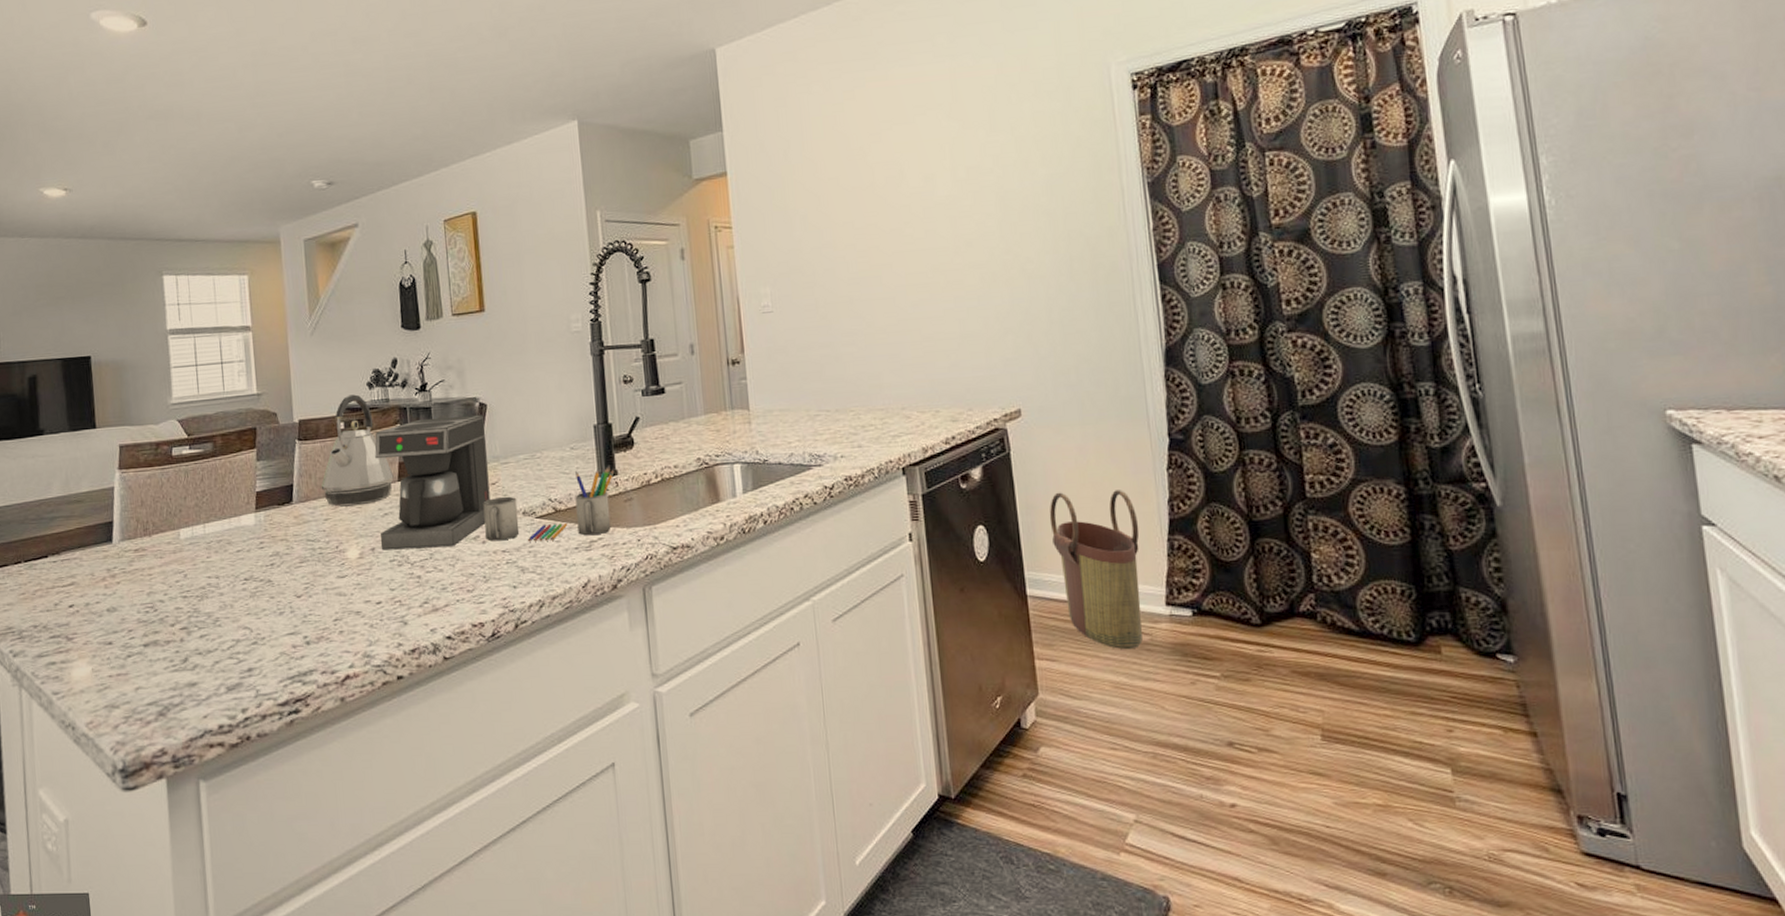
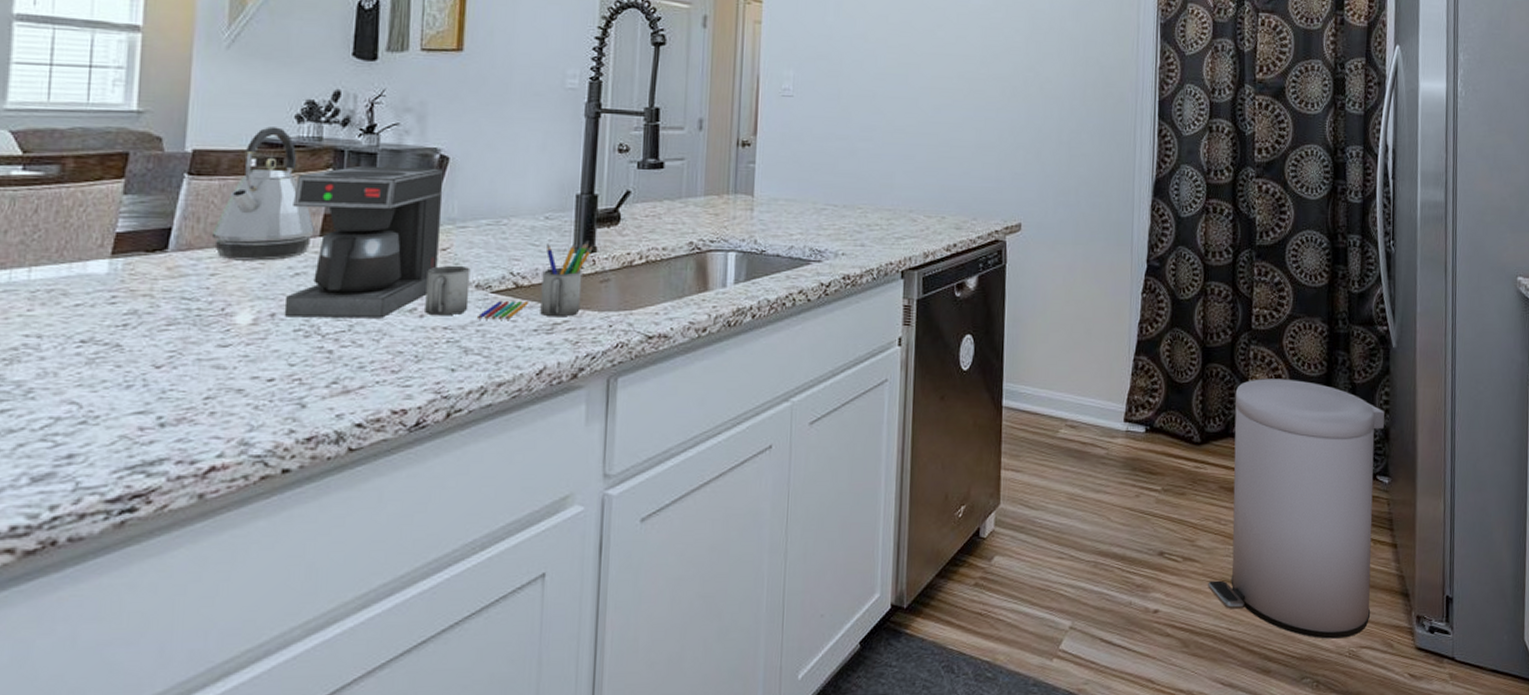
shopping bag: present [1049,490,1143,650] -> none [1033,307,1111,463]
pedal bin: none [1292,550,1512,840] -> present [1208,379,1385,639]

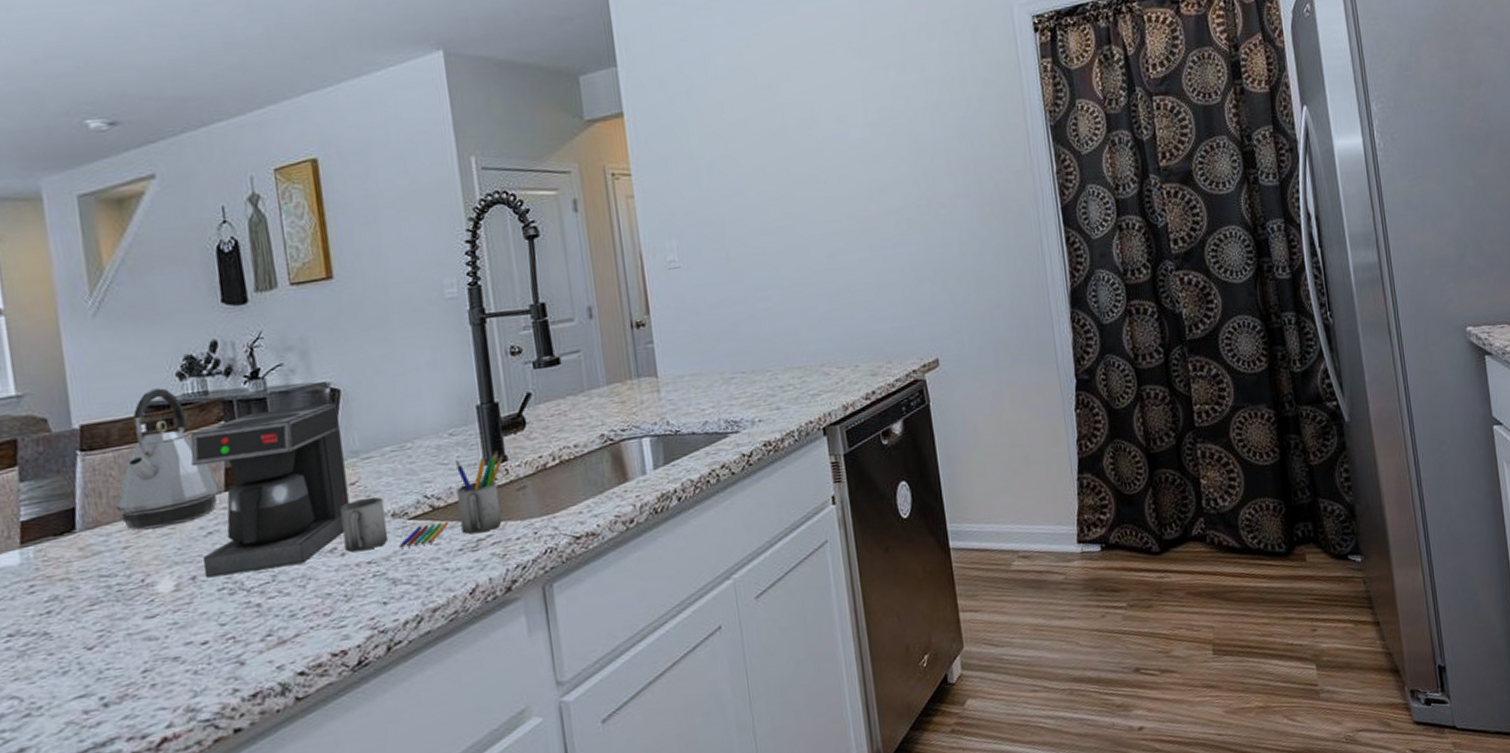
pedal bin: present [1208,379,1385,639] -> none [1188,471,1363,729]

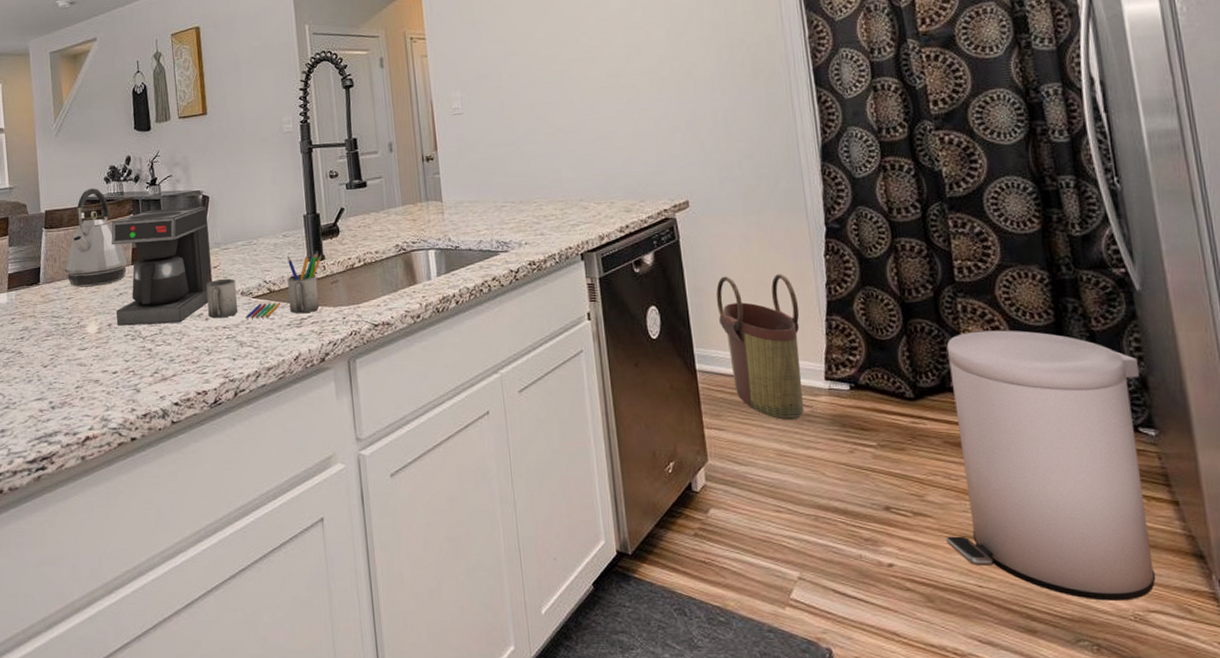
shopping bag: none [968,433,1058,592] -> present [716,274,804,421]
pedal bin: none [1188,471,1363,729] -> present [946,330,1156,601]

